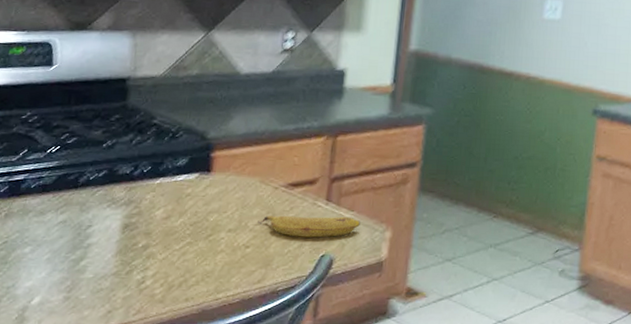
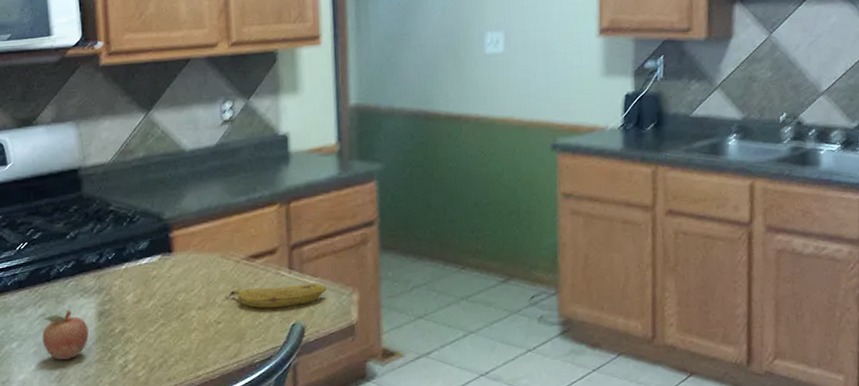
fruit: none [58,219,110,270] -> present [42,309,89,360]

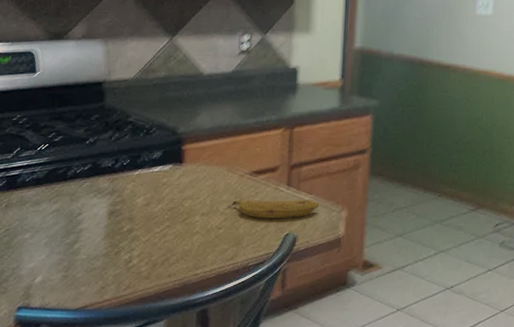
fruit: present [42,309,89,360] -> none [54,207,99,252]

